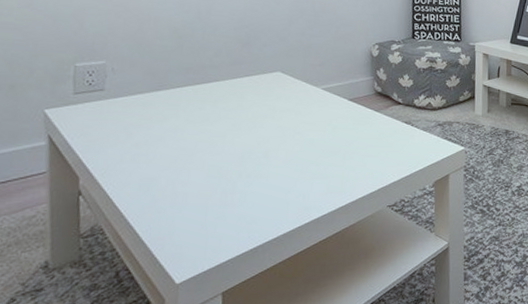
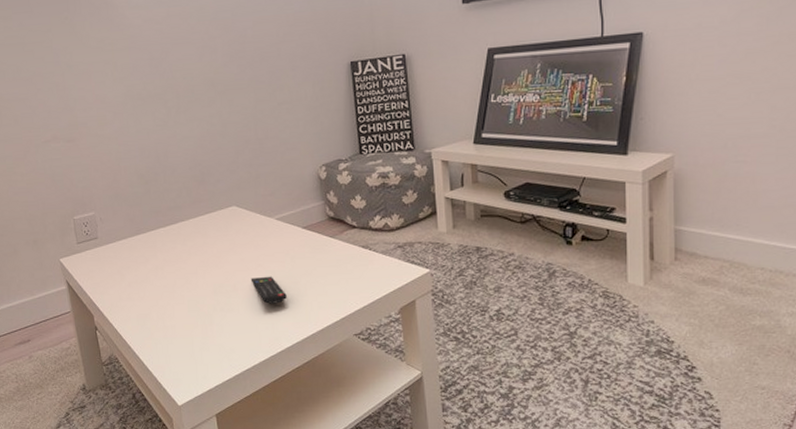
remote control: none [286,144,323,173] -> present [250,276,287,304]

